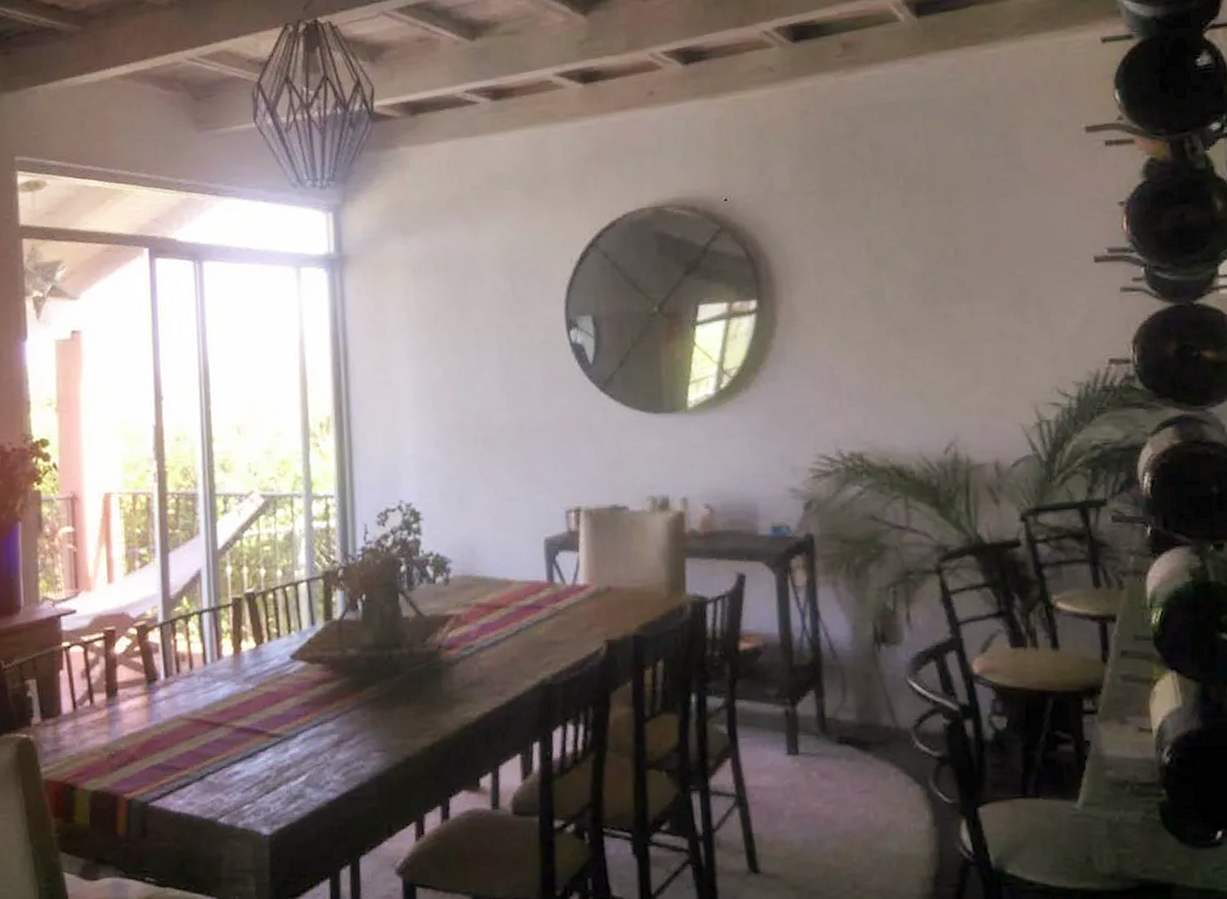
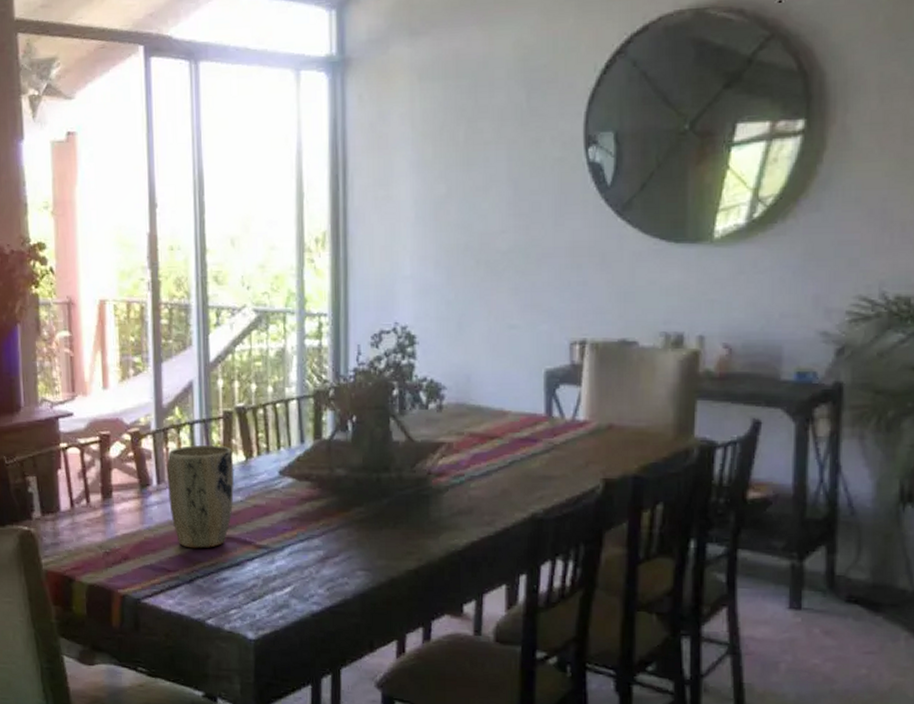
plant pot: none [175,633,245,743] -> present [167,444,234,549]

